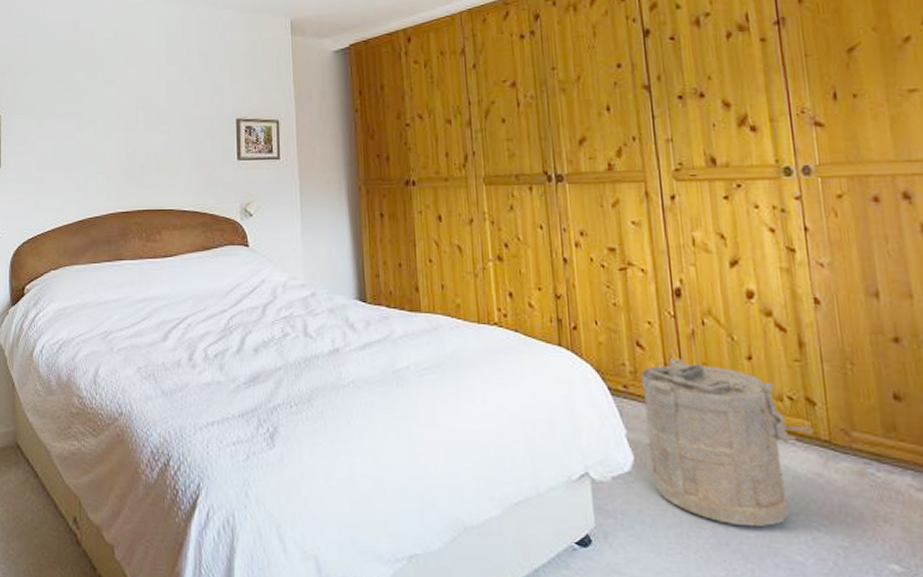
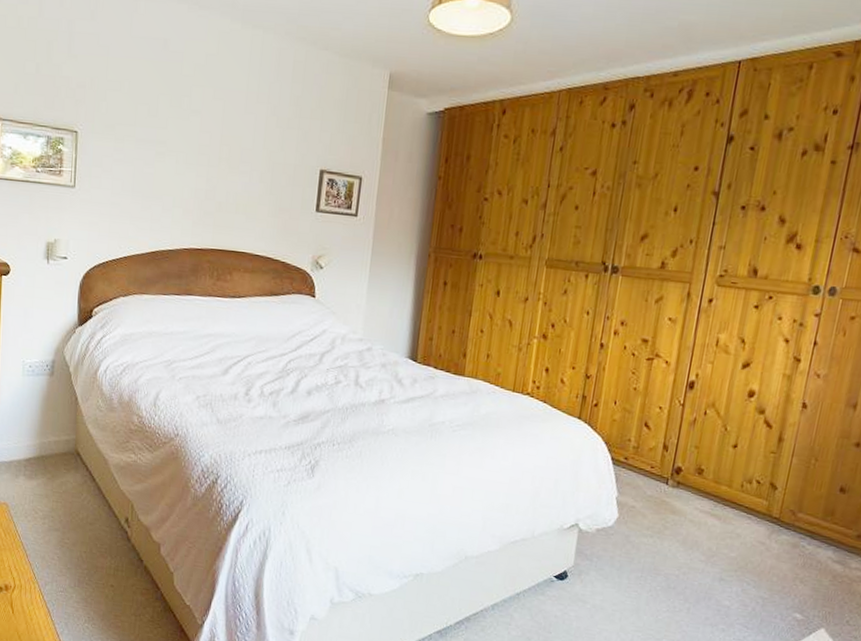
laundry hamper: present [641,358,814,528] -> none [629,439,769,578]

